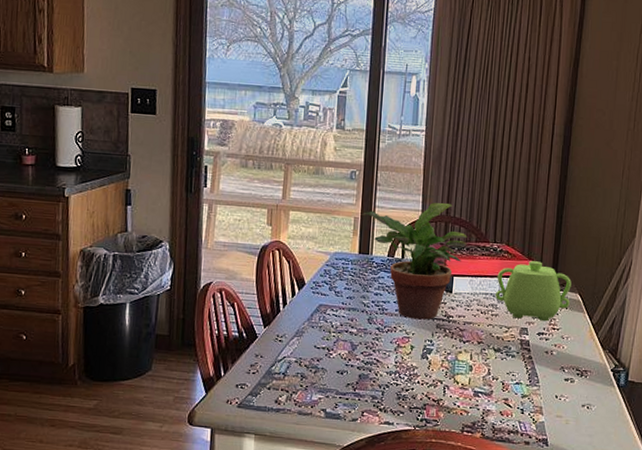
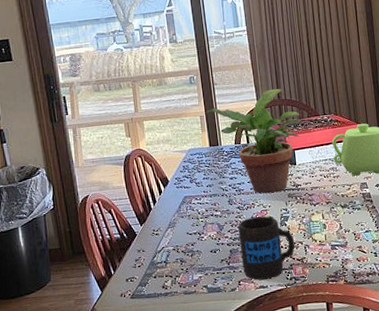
mug: none [370,342,434,416] -> present [237,216,295,280]

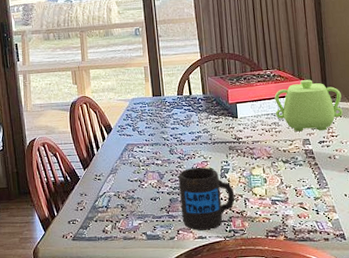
potted plant: present [206,89,301,194] -> none [150,43,244,146]

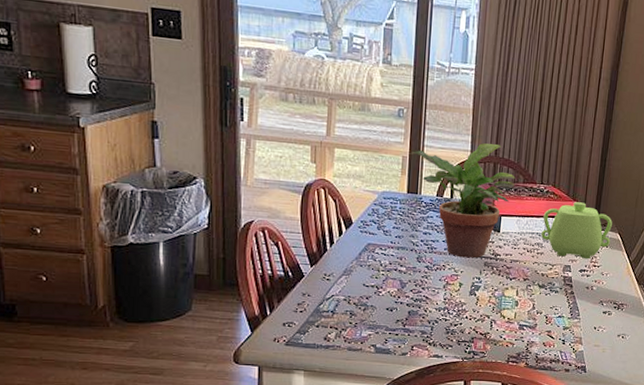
potted plant: none [150,43,244,146] -> present [410,143,516,258]
mug: present [178,167,235,231] -> none [419,279,482,349]

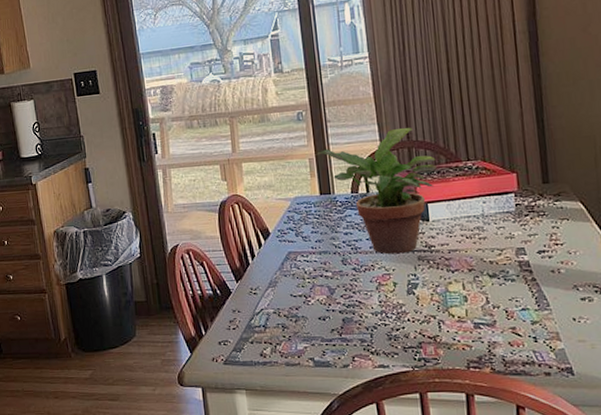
teapot: present [541,202,612,259] -> none [477,173,571,239]

